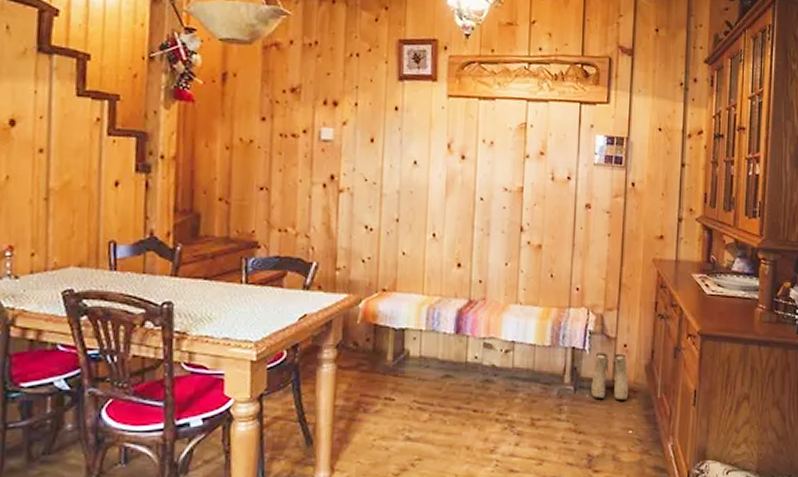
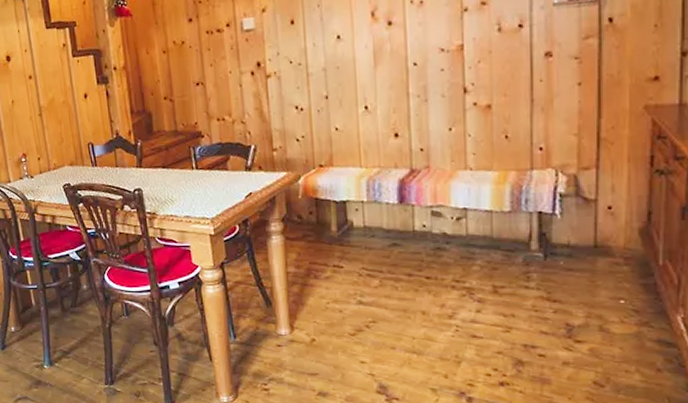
boots: present [591,353,628,401] -> none [566,216,616,268]

